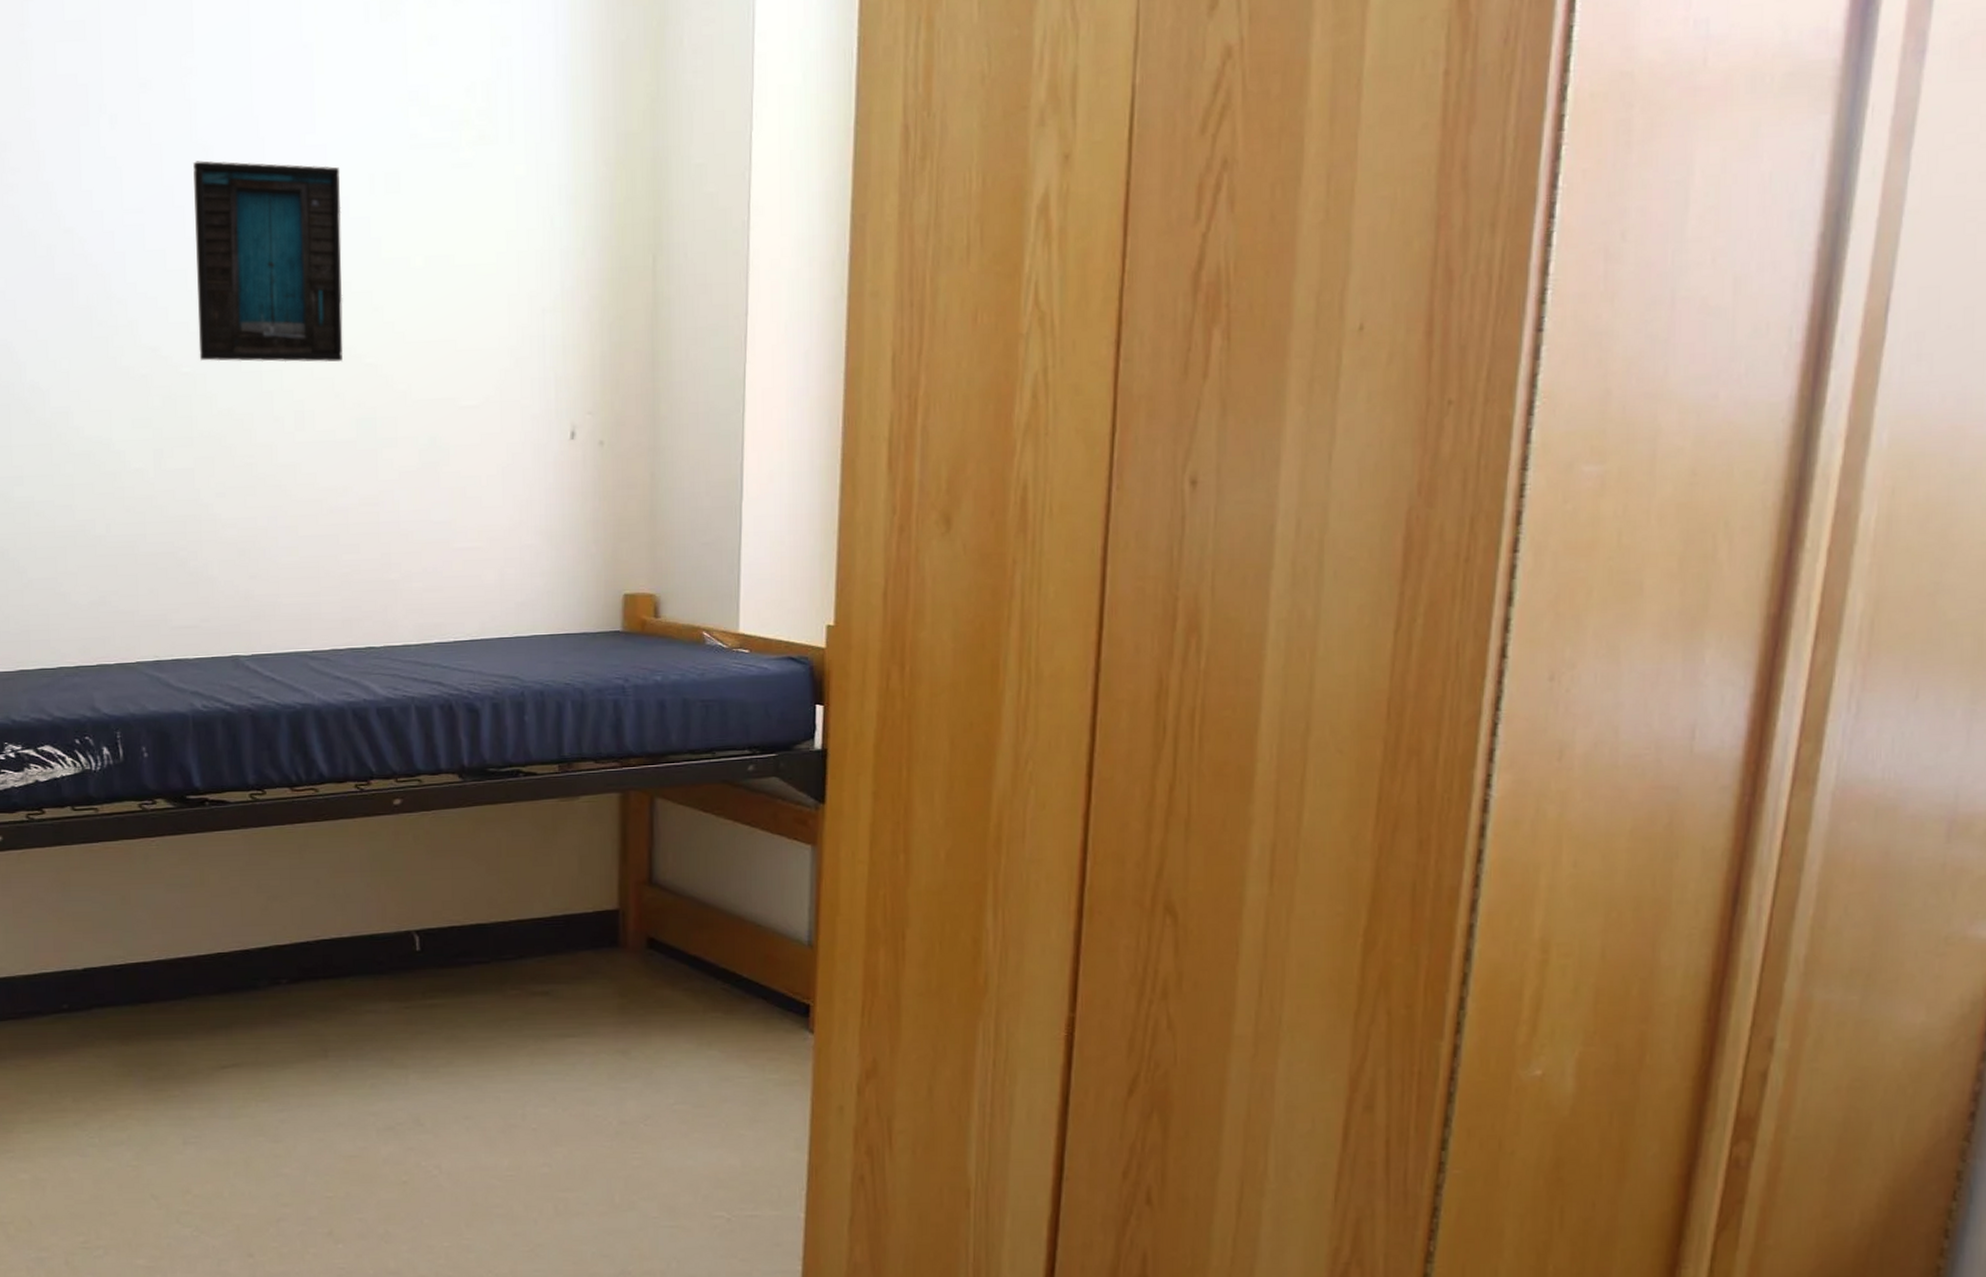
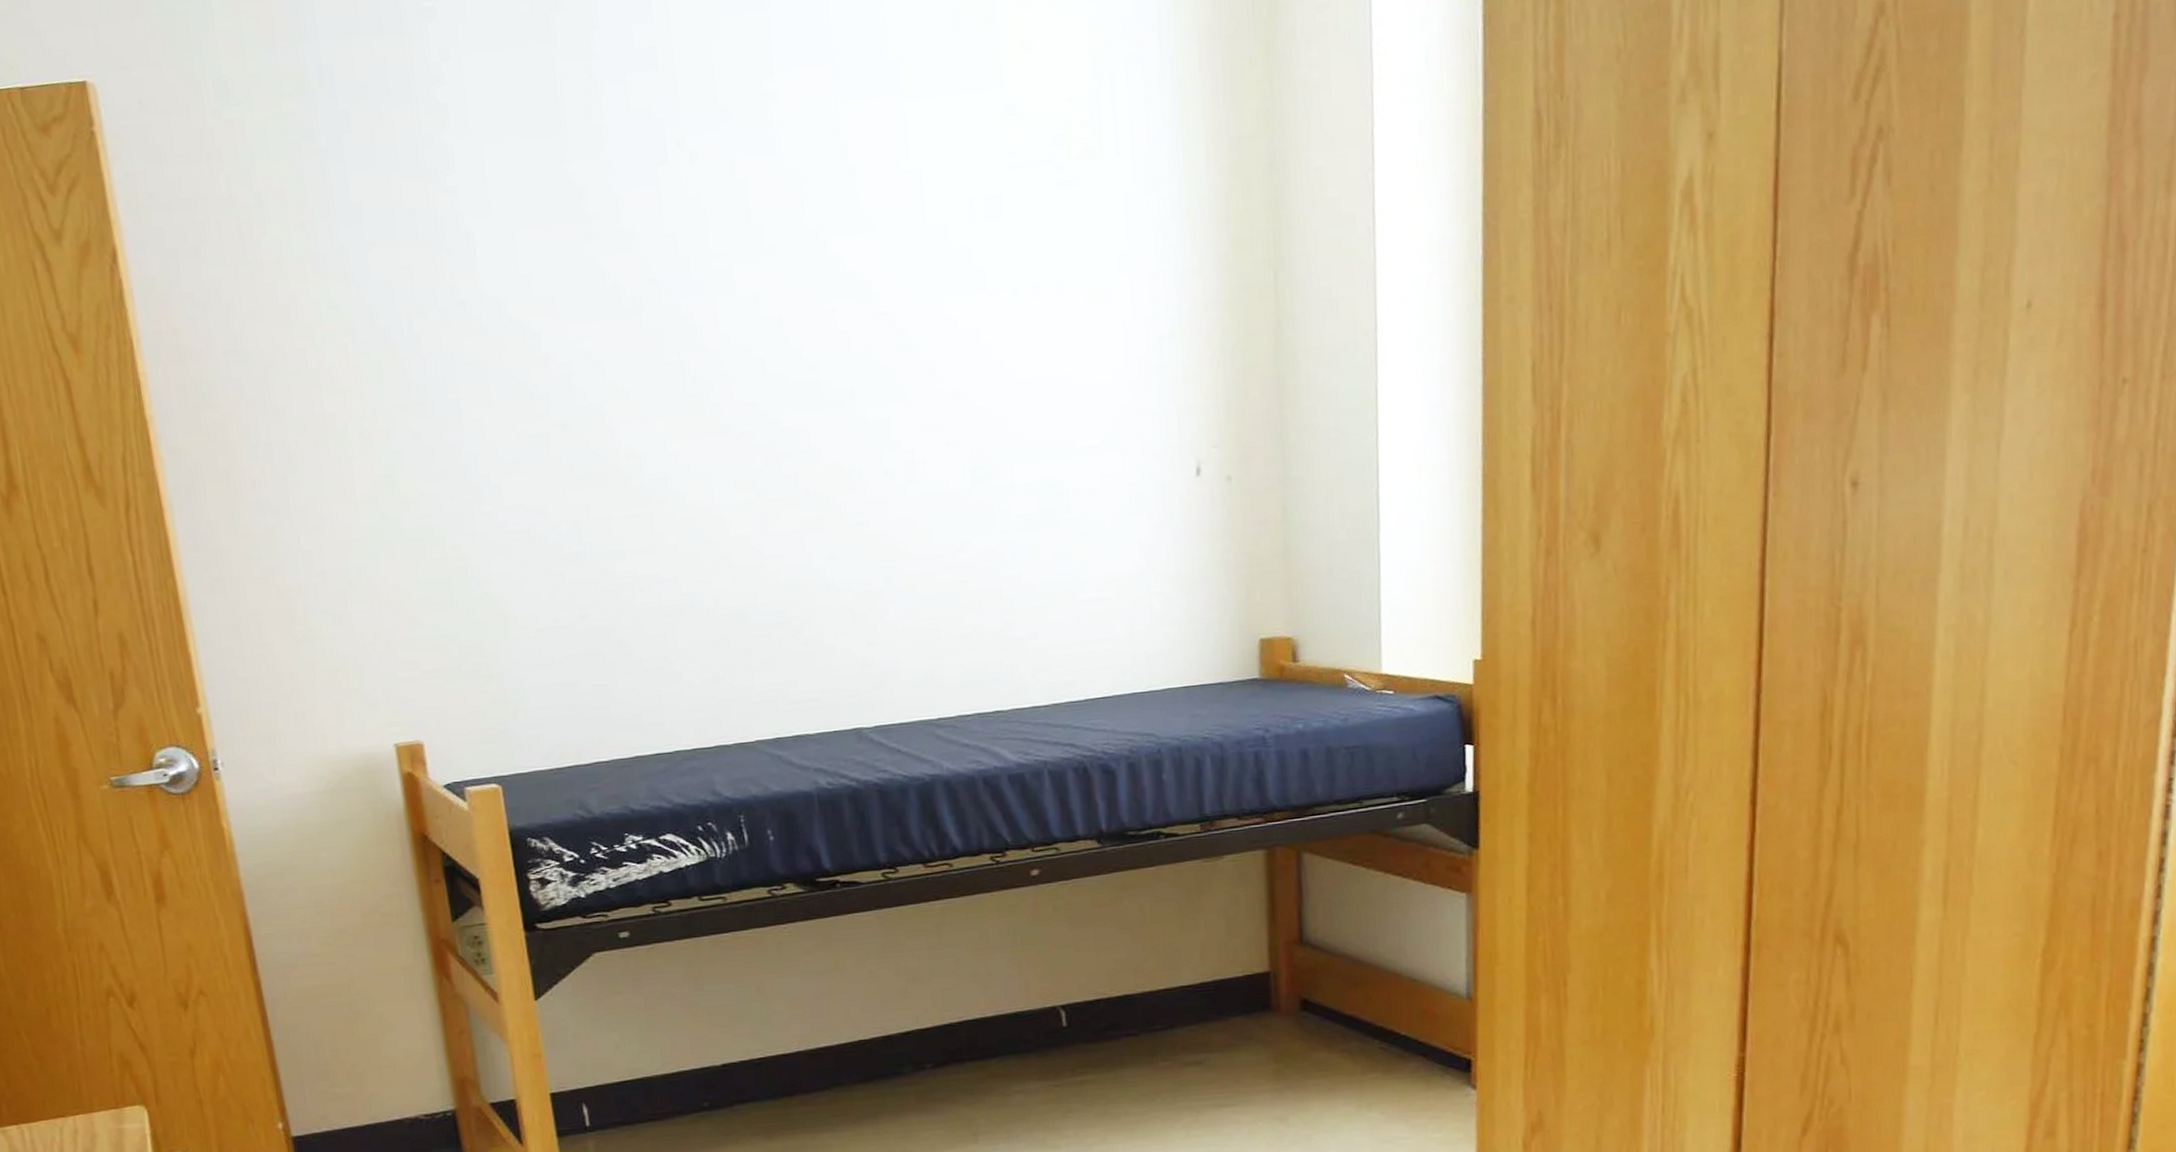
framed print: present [193,160,344,362] -> none [781,192,952,414]

